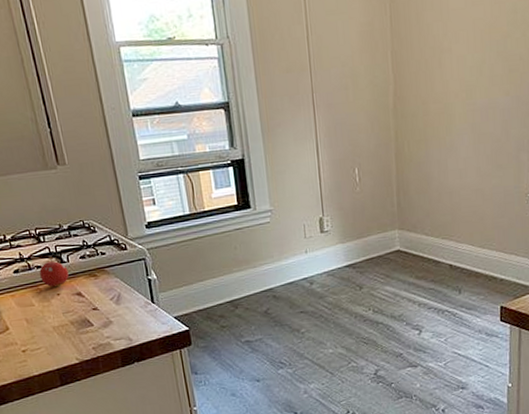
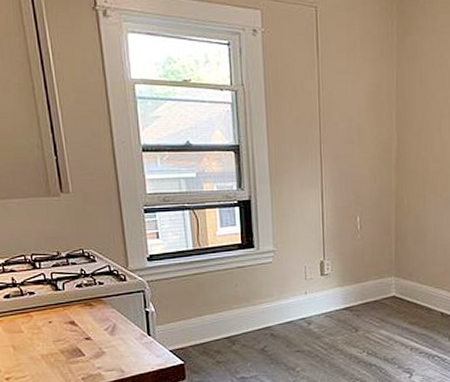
fruit: present [39,259,69,288] -> none [32,286,63,315]

